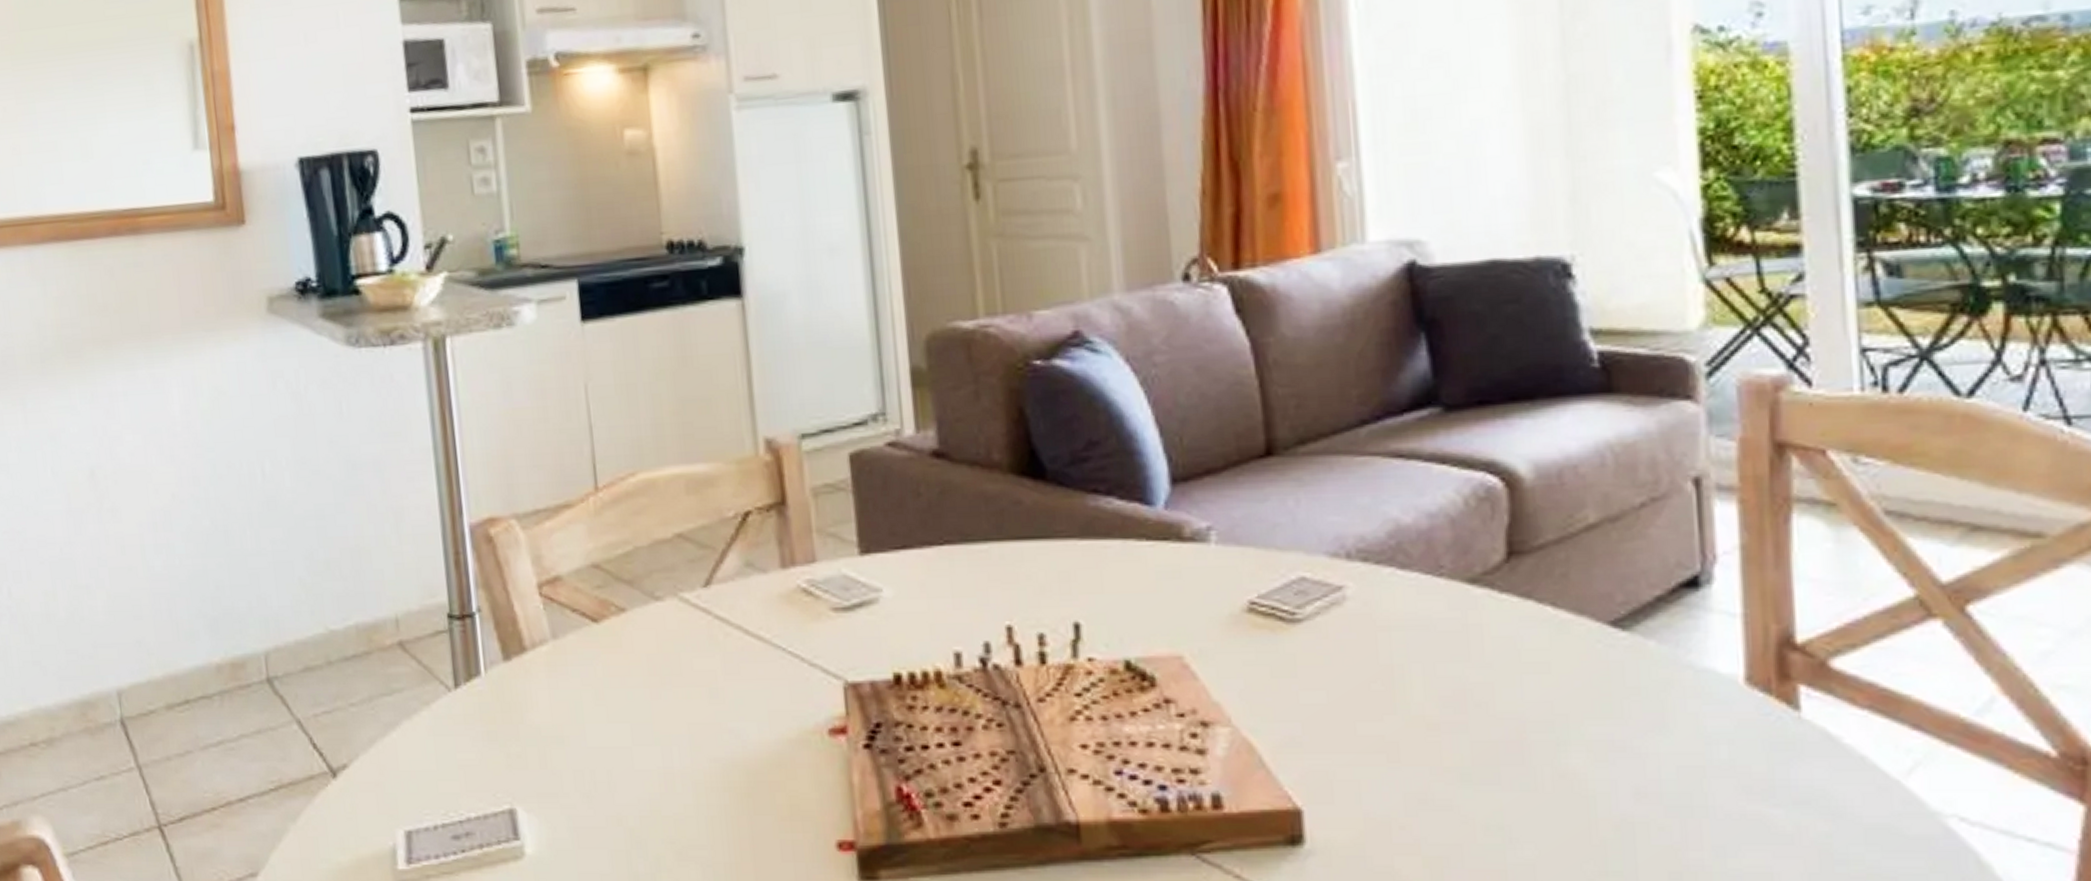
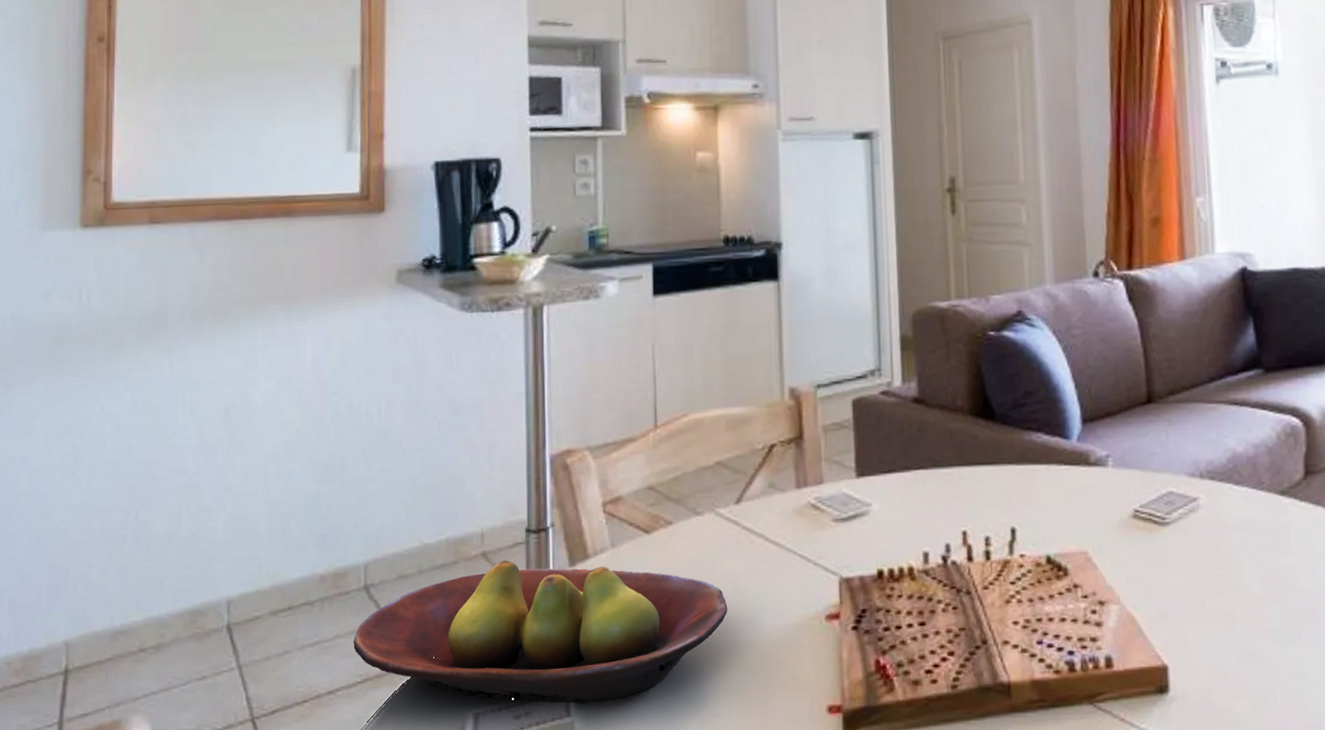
fruit bowl: none [260,651,703,825] -> present [353,560,728,703]

